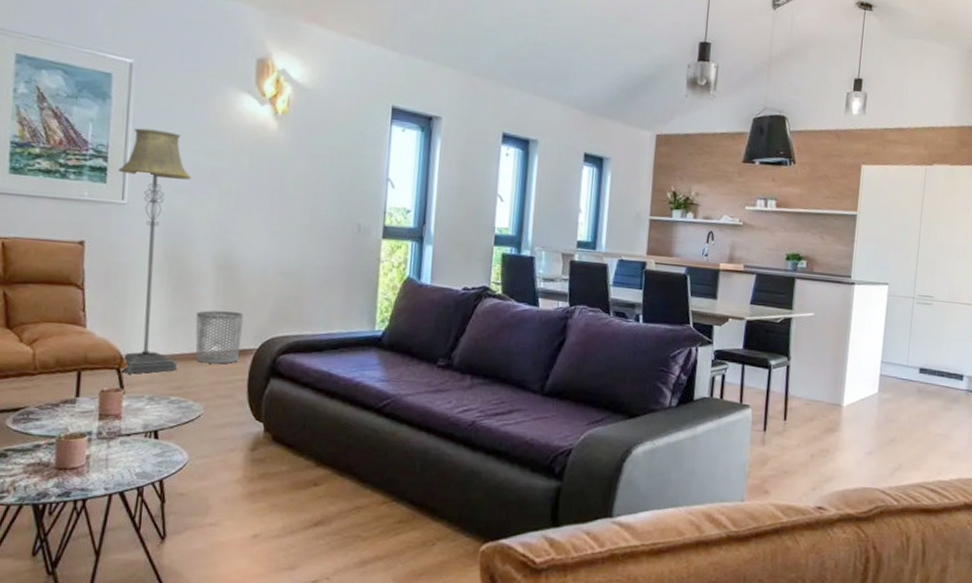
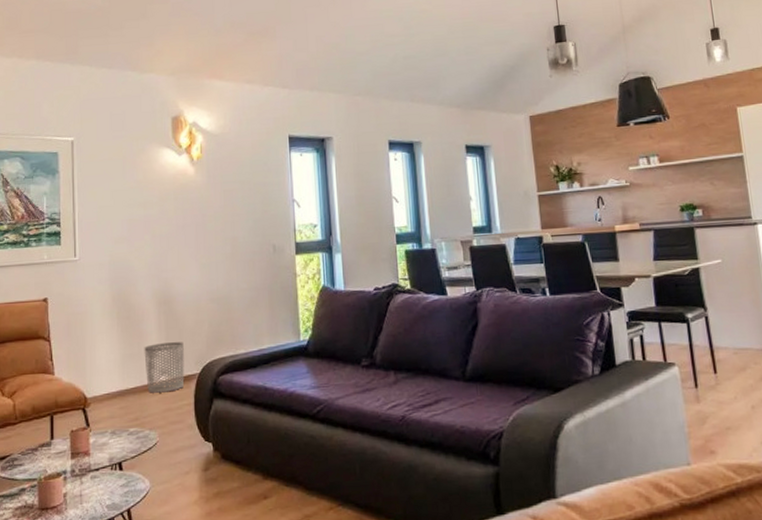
floor lamp: present [118,128,192,374] -> none [69,192,132,412]

